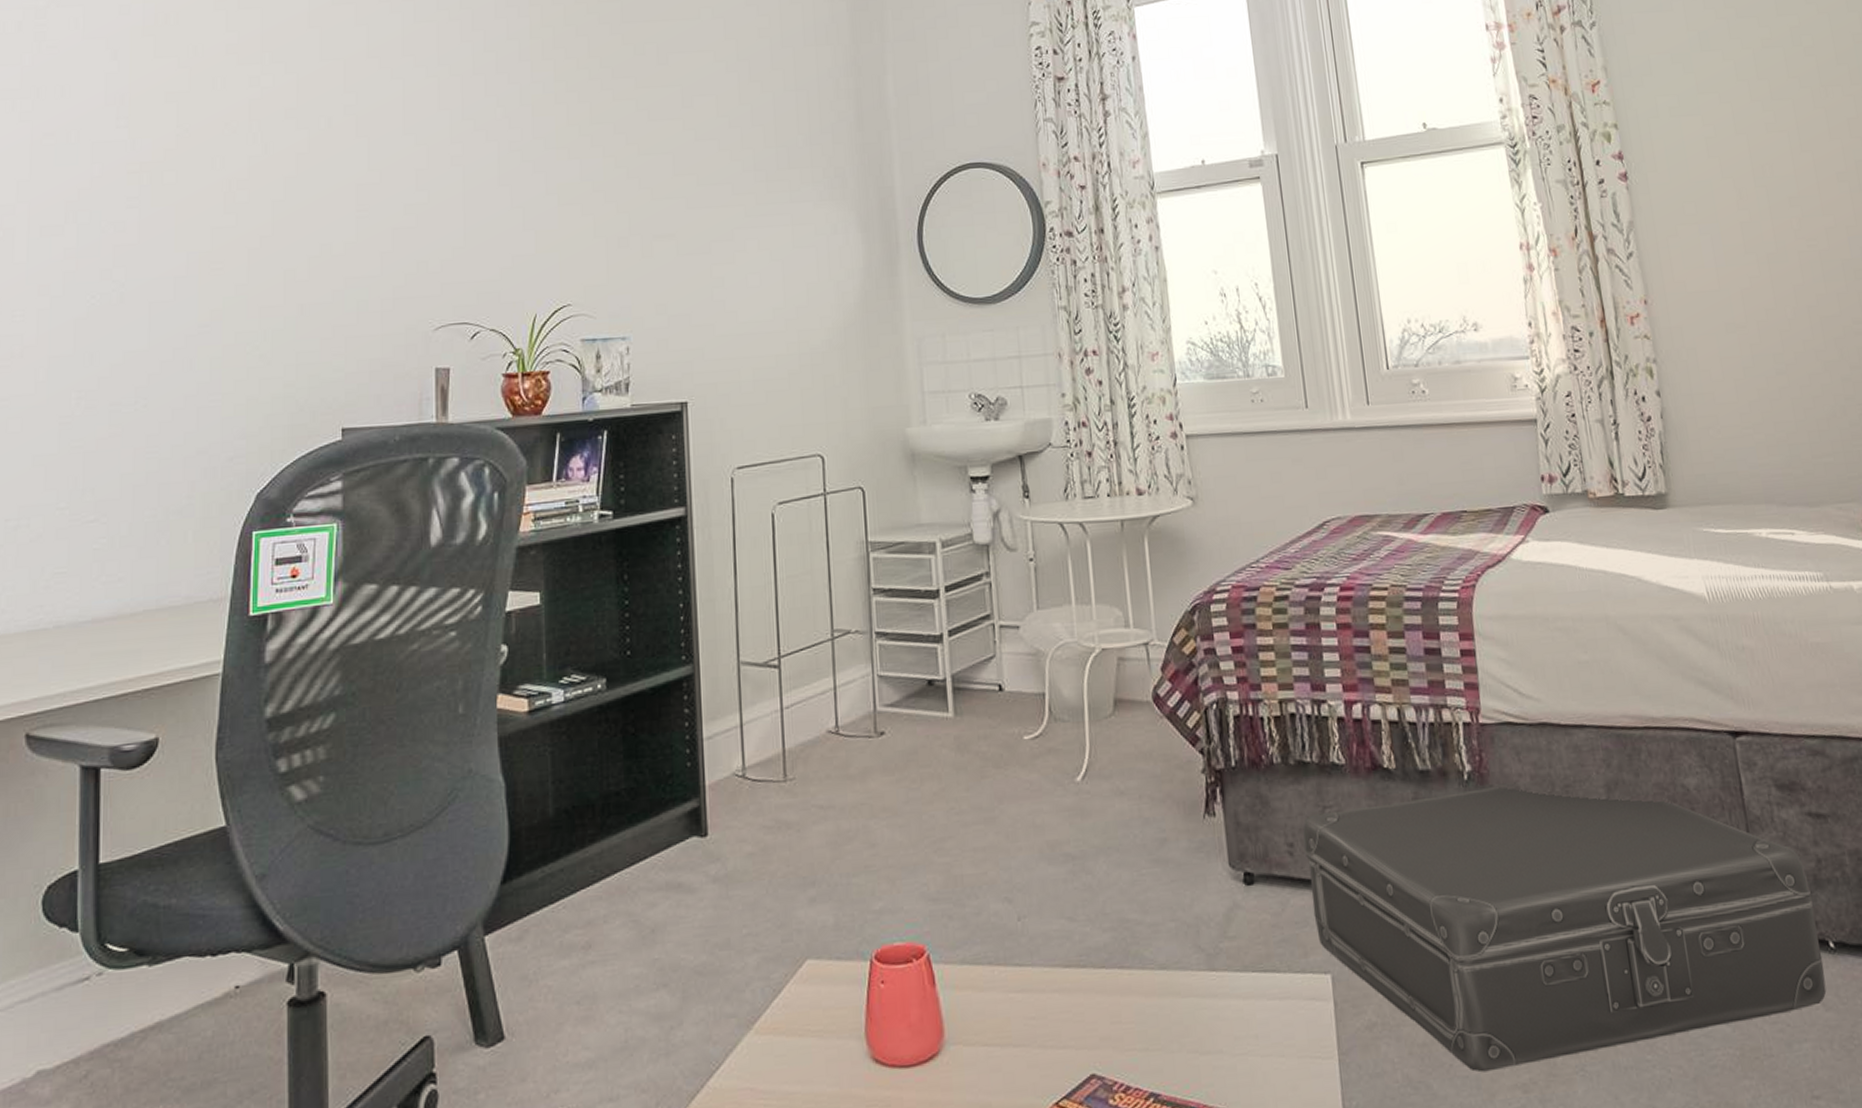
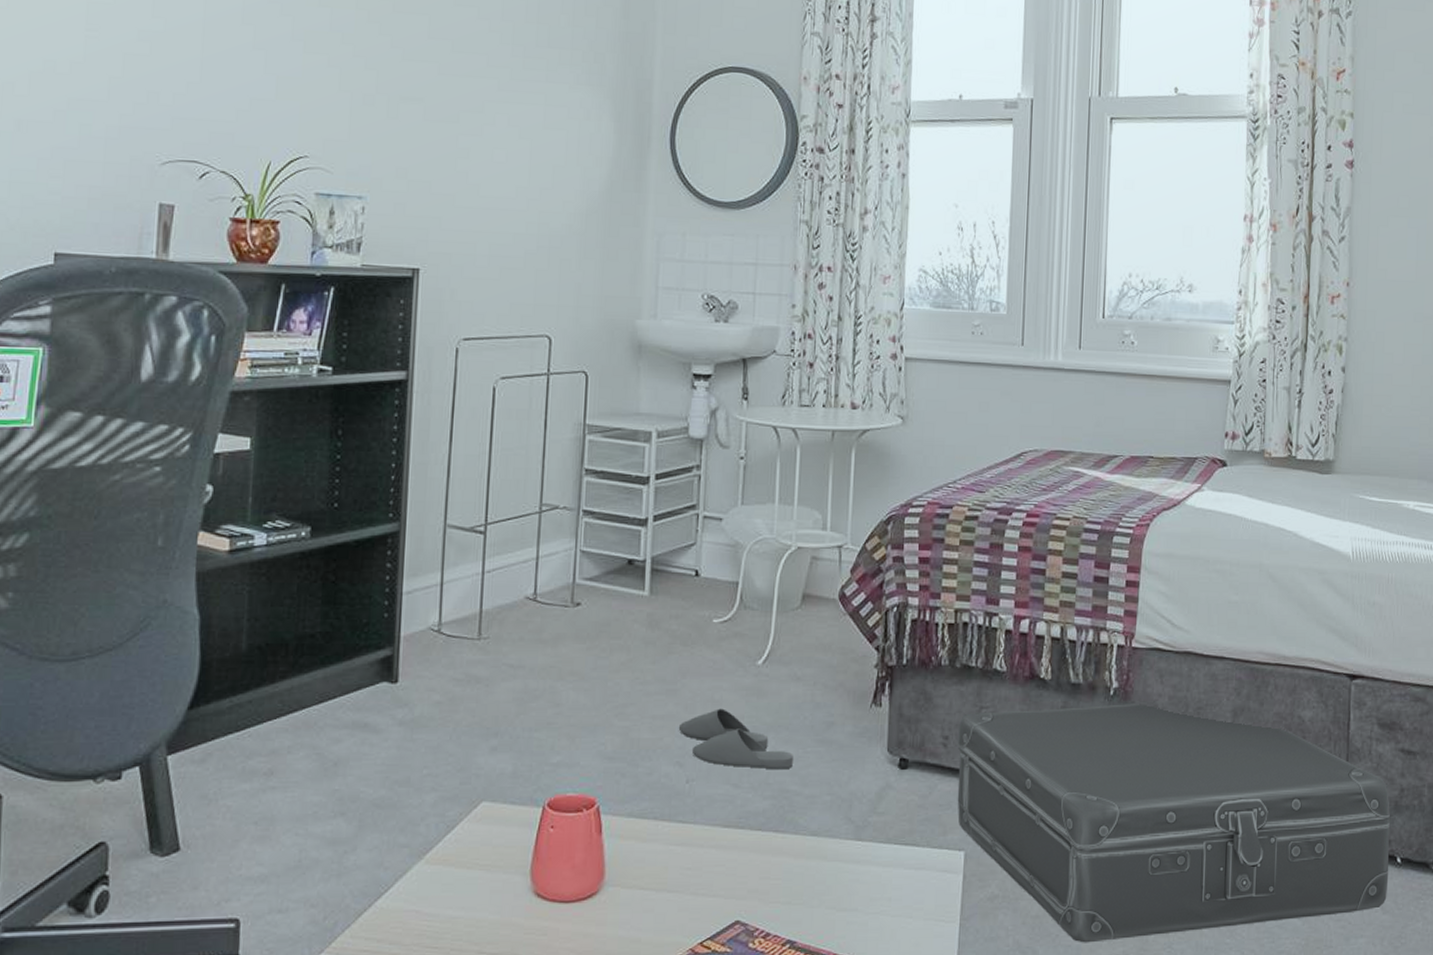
slippers: none [1002,833,1130,898] -> present [678,708,794,770]

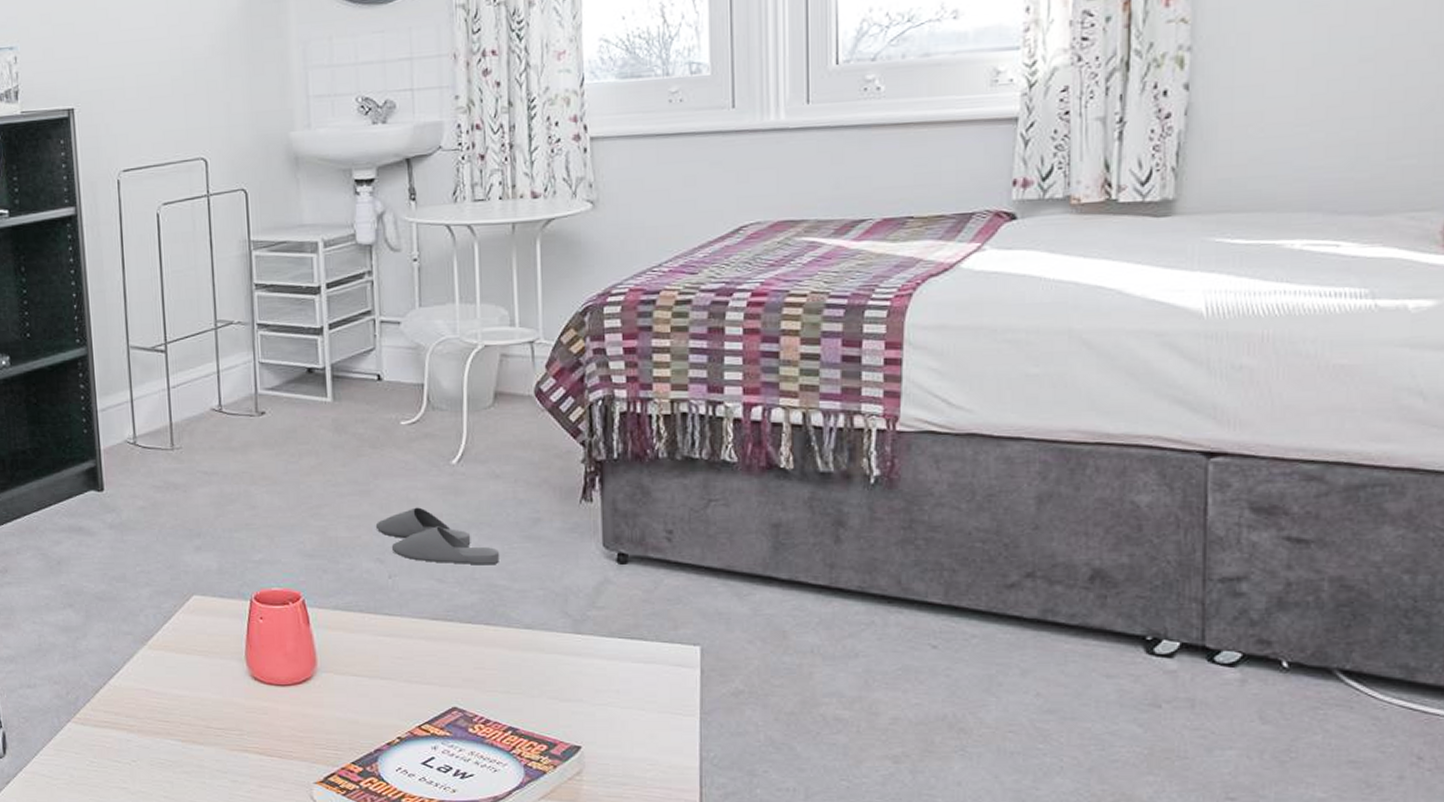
suitcase: present [957,702,1391,943] -> none [683,490,1272,742]

